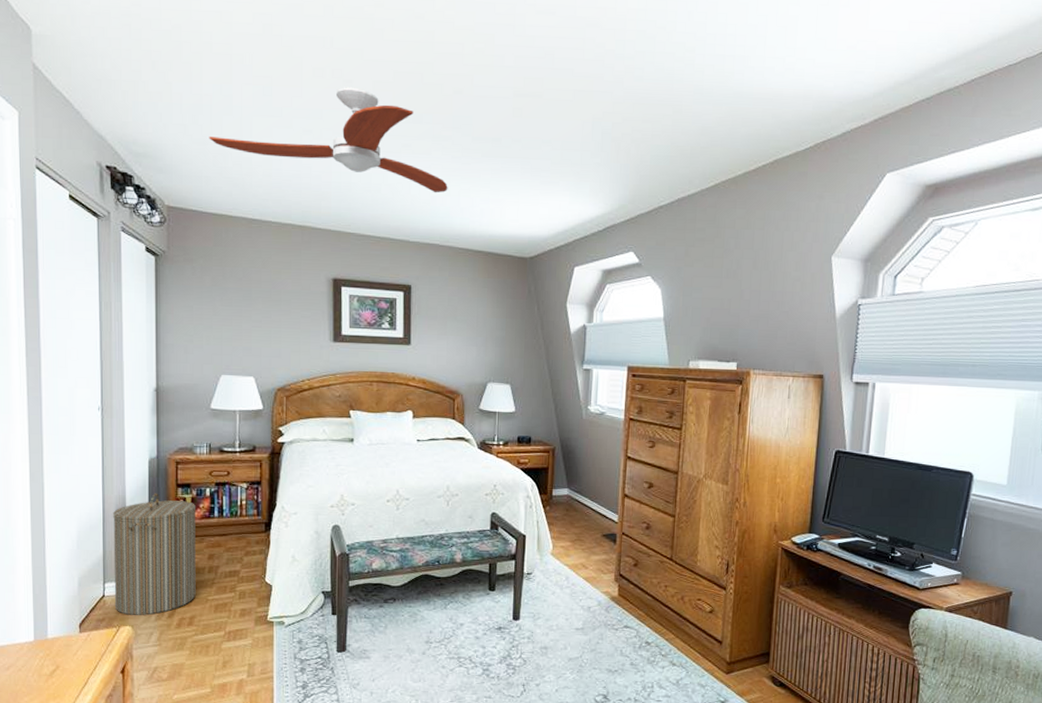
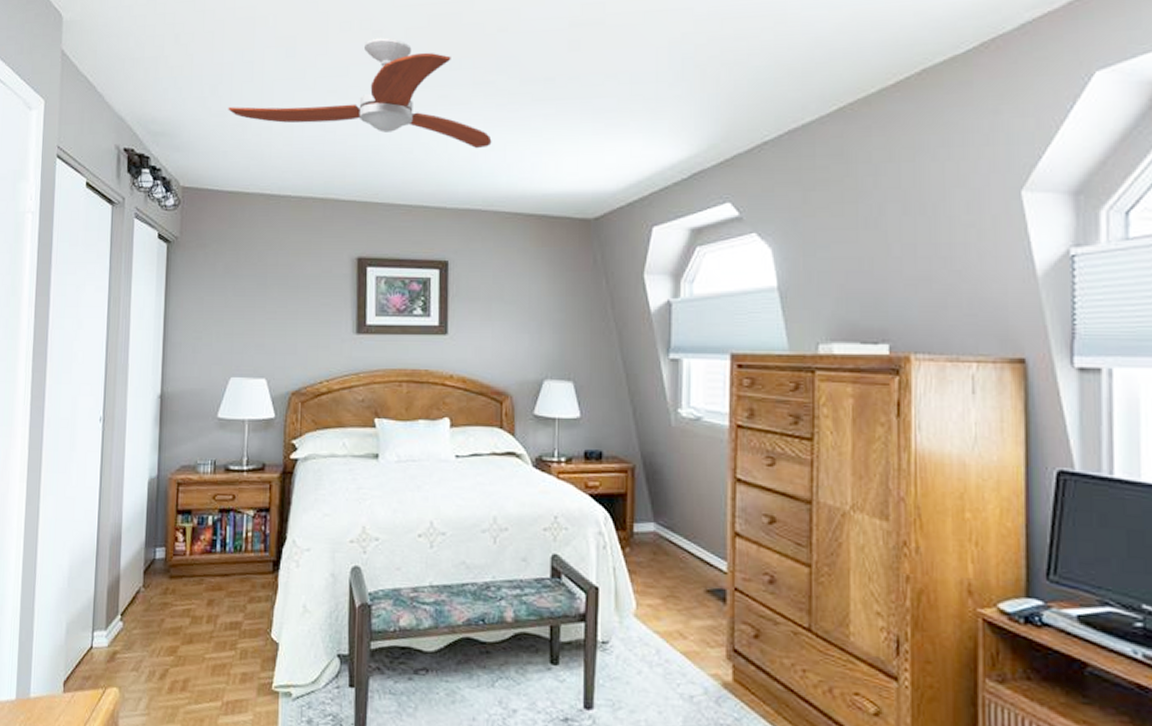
laundry hamper: present [113,493,197,615] -> none [102,520,197,675]

